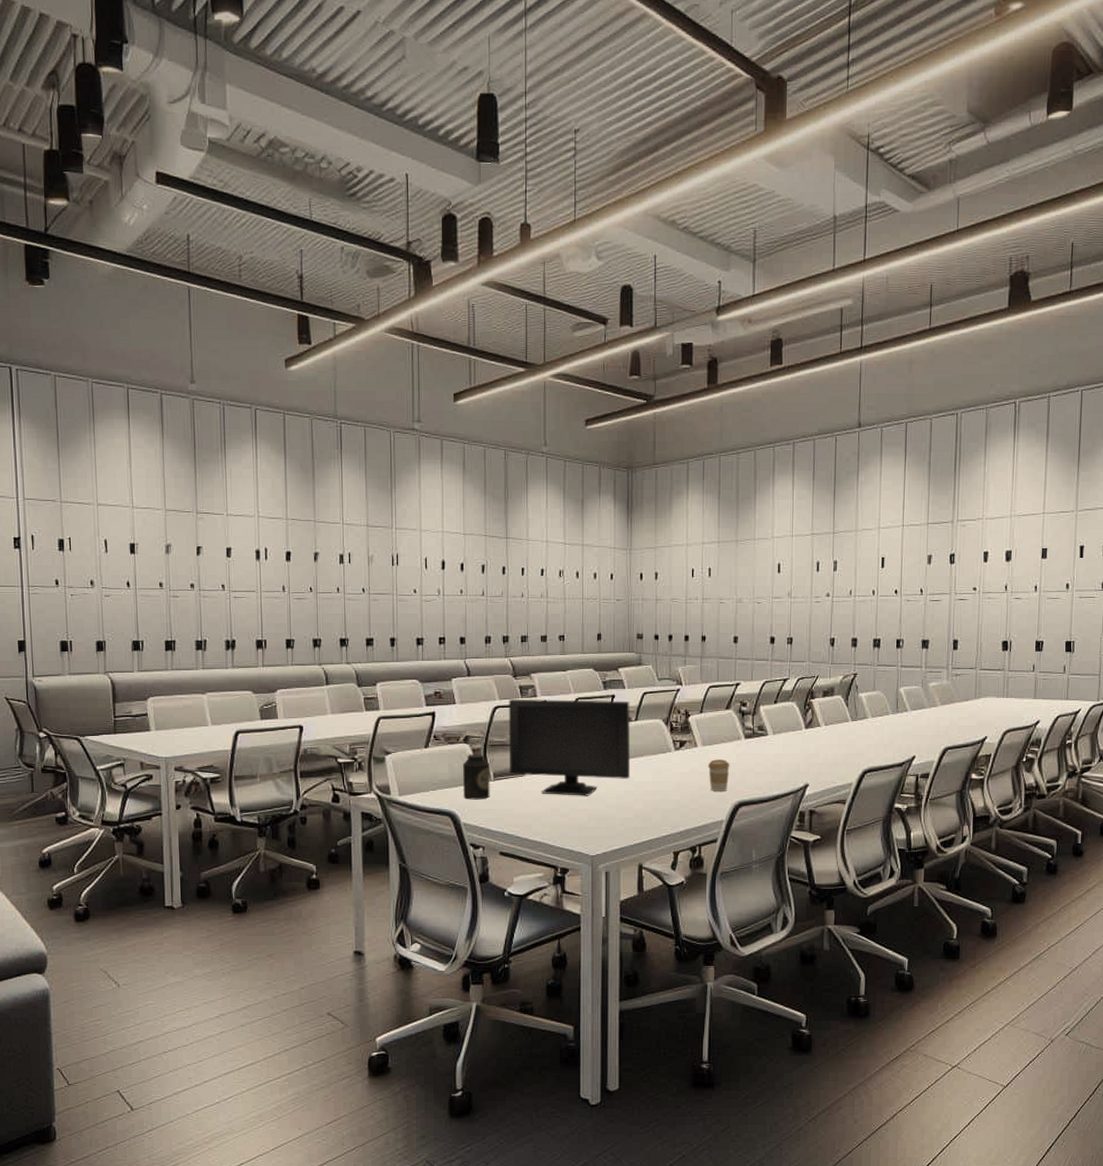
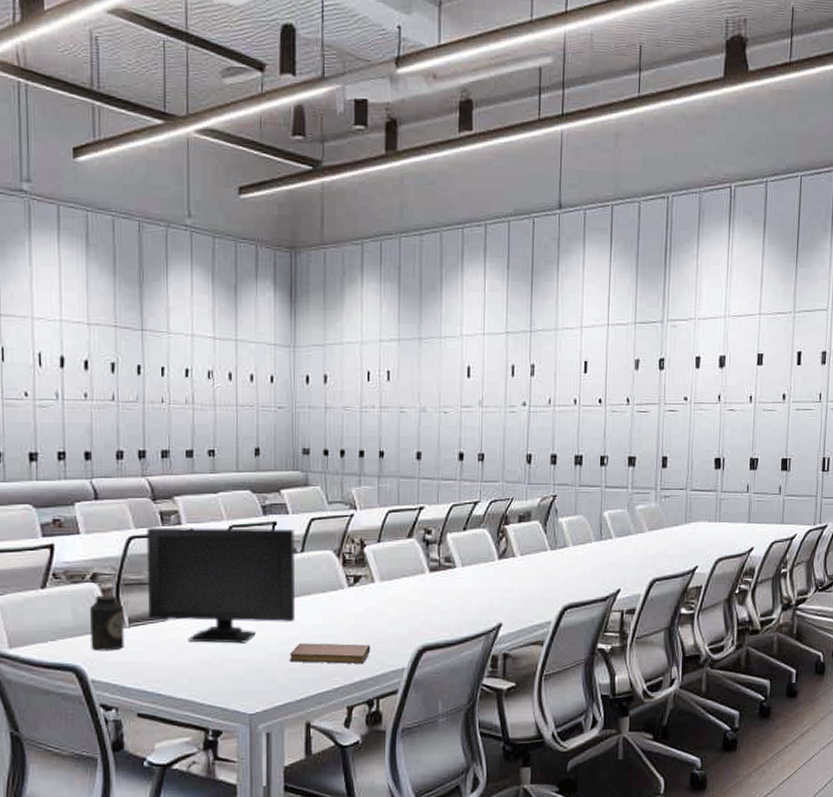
notebook: none [625,797,694,816] -> present [289,643,371,664]
coffee cup: present [708,759,730,791] -> none [387,596,413,634]

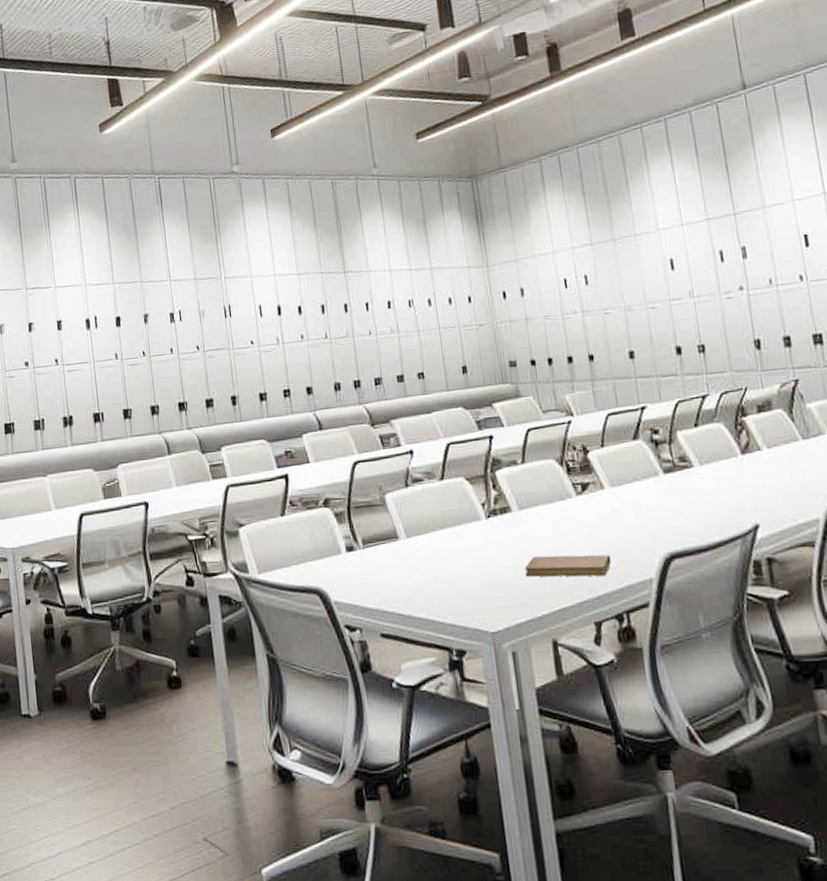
canister: present [90,595,125,651] -> none [326,518,361,573]
computer monitor: present [146,526,296,644] -> none [369,441,526,561]

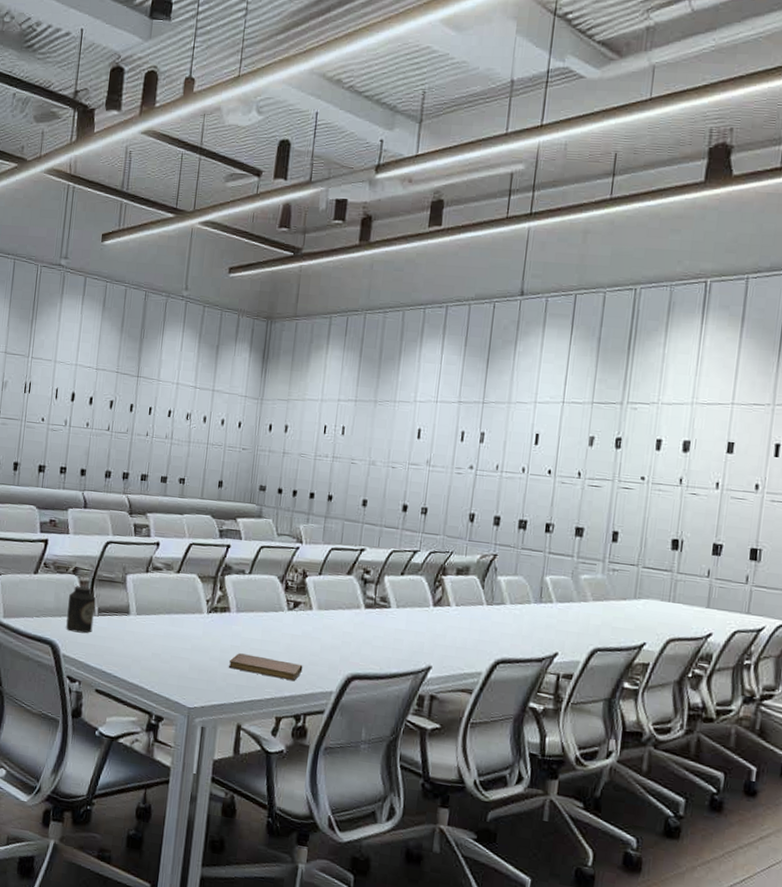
canister: none [326,518,361,573] -> present [66,585,96,634]

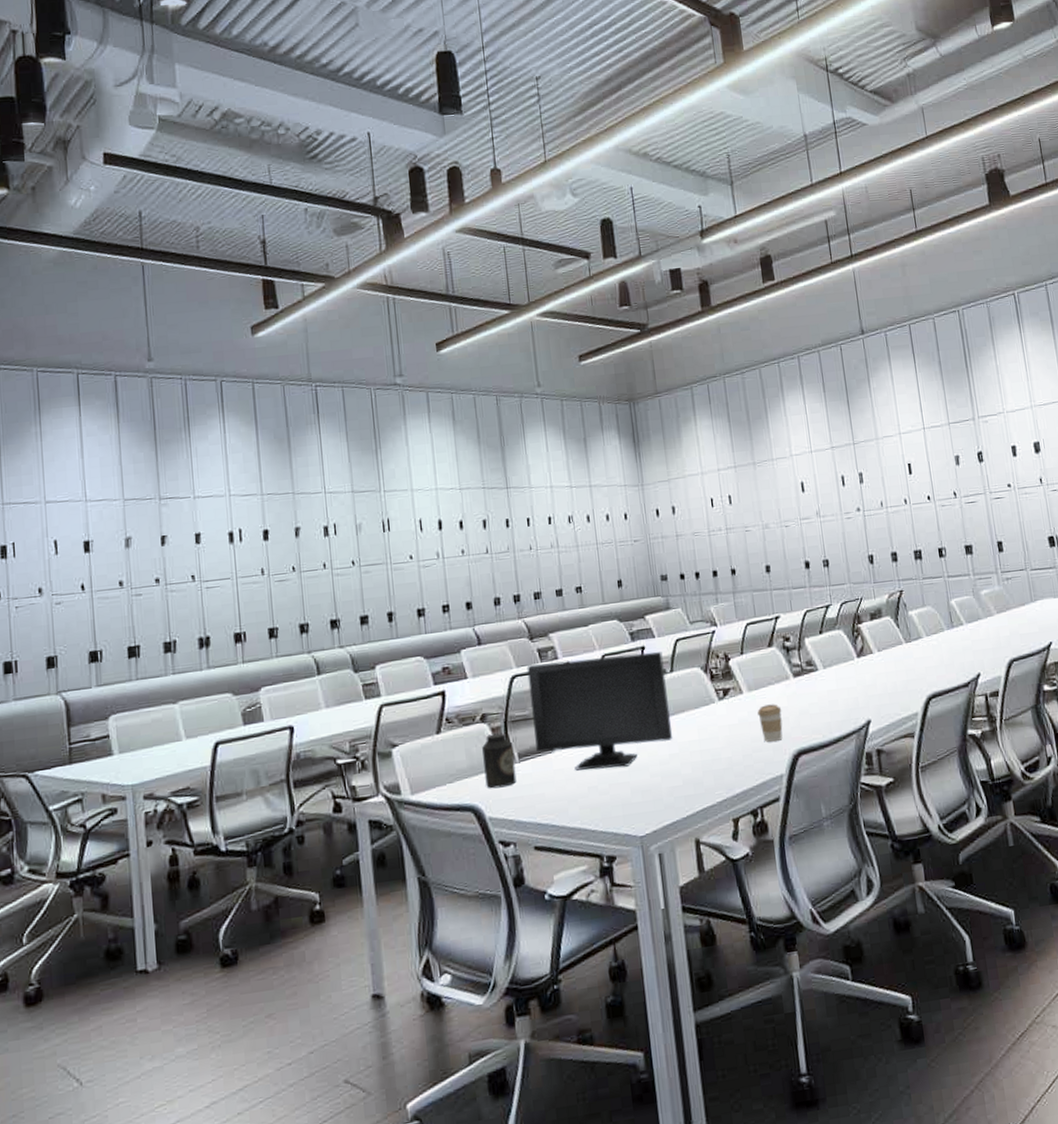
computer monitor: none [115,536,245,645] -> present [527,651,673,771]
notebook: present [229,653,303,682] -> none [671,754,748,780]
coffee cup: none [321,625,346,661] -> present [757,704,783,742]

